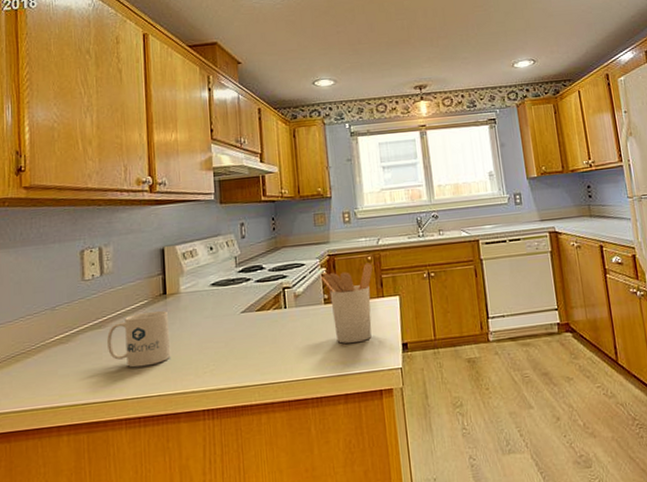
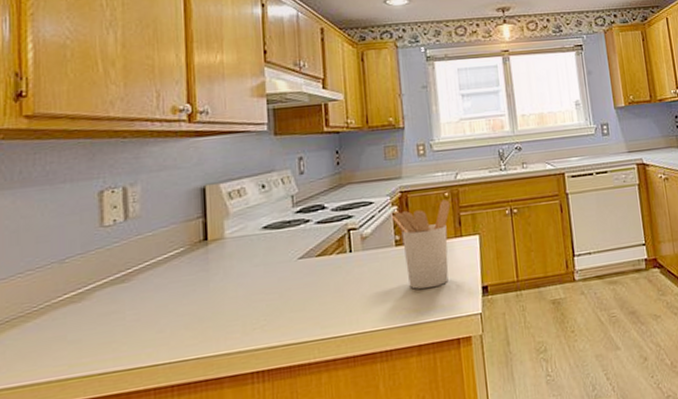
mug: present [107,310,170,368] -> none [132,259,211,328]

